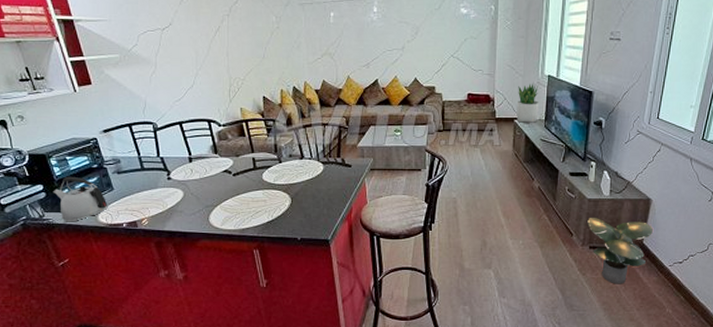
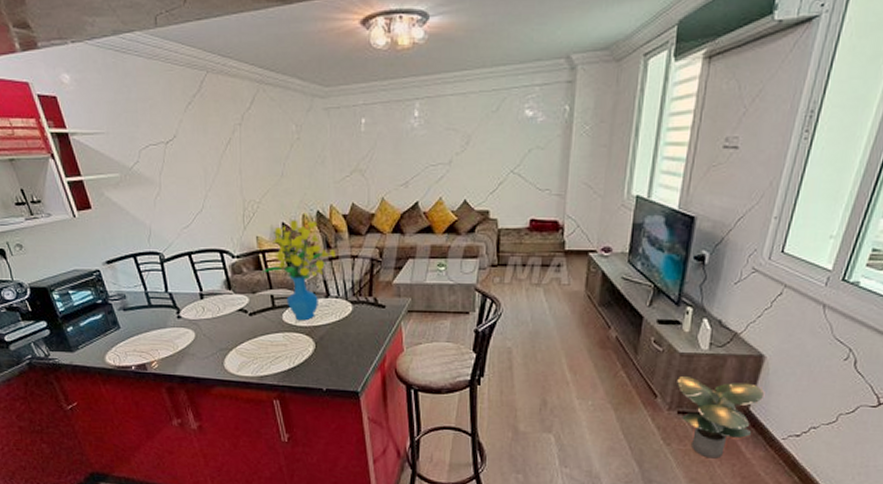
kettle: present [53,176,108,222] -> none [57,312,115,363]
bouquet: none [245,88,309,180] -> present [261,212,336,321]
planter: present [516,83,539,124] -> none [591,206,624,258]

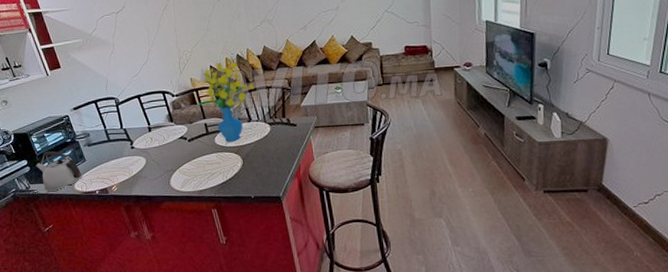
kettle: none [57,312,115,363] -> present [35,151,82,192]
potted plant: present [677,375,764,459] -> none [539,160,612,228]

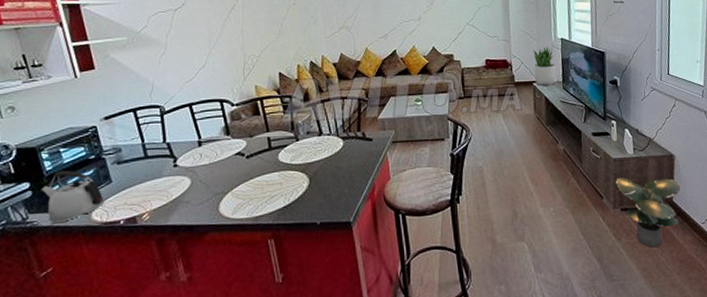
bouquet: present [196,56,254,143] -> none [259,63,327,159]
planter: none [455,30,479,71] -> present [533,46,556,87]
potted plant: none [539,160,612,228] -> present [616,177,681,248]

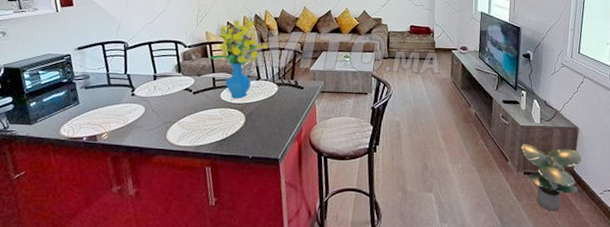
kettle: present [41,170,104,224] -> none [21,89,72,135]
bouquet: none [259,63,327,159] -> present [207,15,267,99]
planter: present [533,46,556,87] -> none [454,18,473,55]

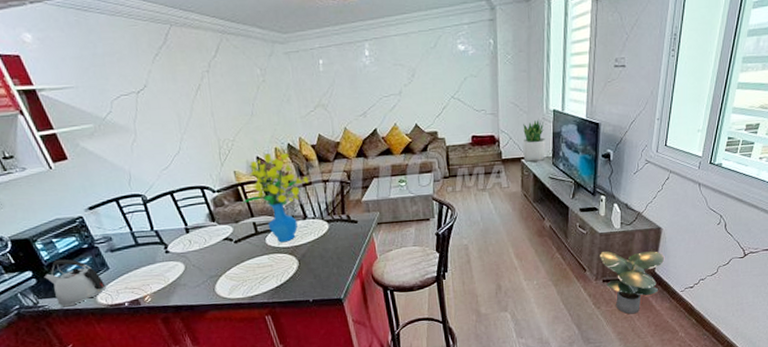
kettle: none [21,89,72,135] -> present [43,259,106,307]
planter: none [454,18,473,55] -> present [523,119,546,163]

